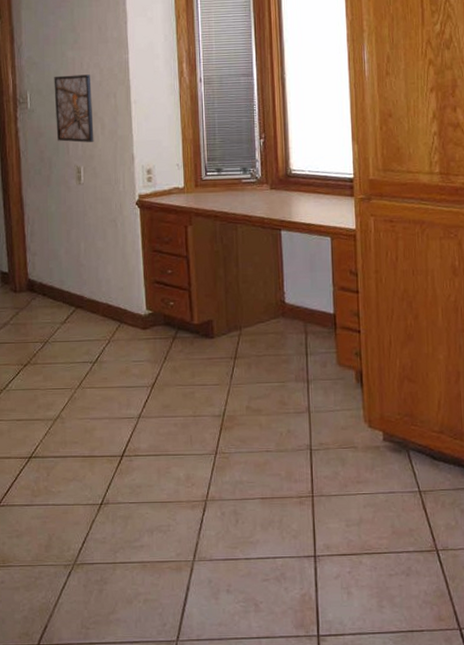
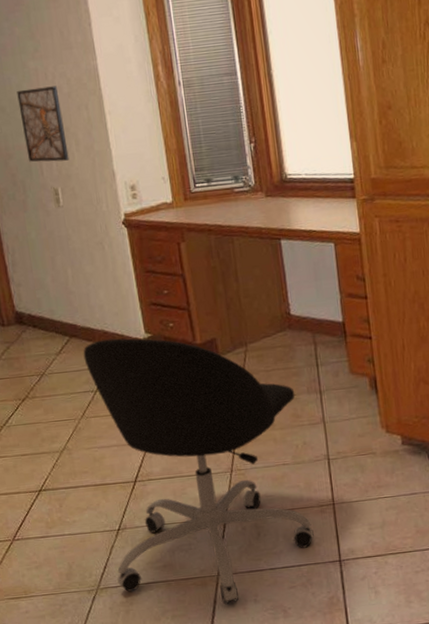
office chair: none [86,312,291,592] -> present [83,338,314,604]

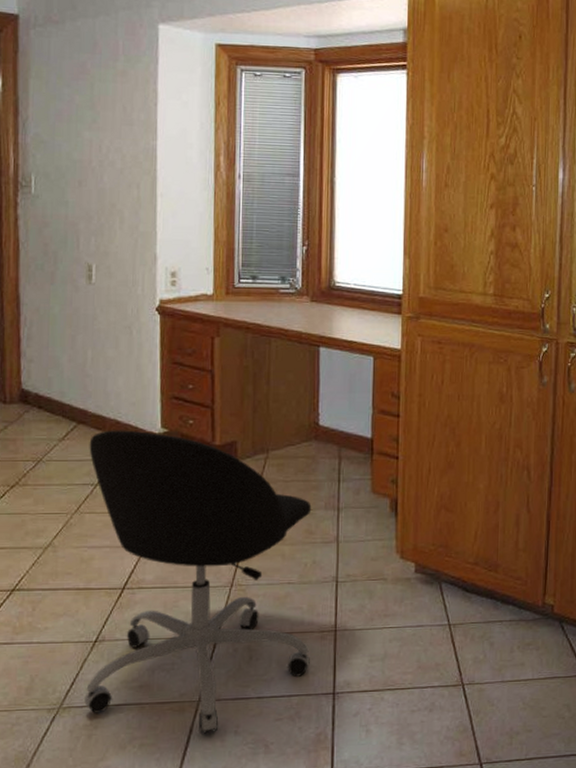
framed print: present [17,86,69,162] -> none [65,158,111,237]

